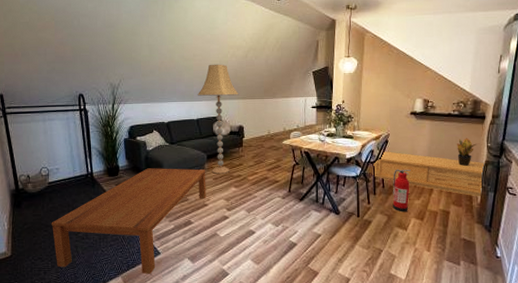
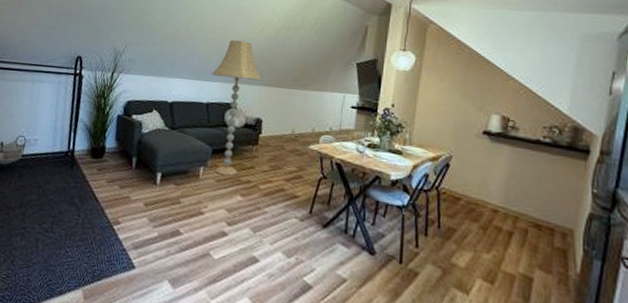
coffee table: present [51,168,207,274] -> none [10,154,208,293]
sideboard: present [372,150,486,197] -> none [425,176,590,265]
fire extinguisher: present [392,169,411,212] -> none [450,205,479,269]
potted plant: present [457,138,480,167] -> none [547,176,581,218]

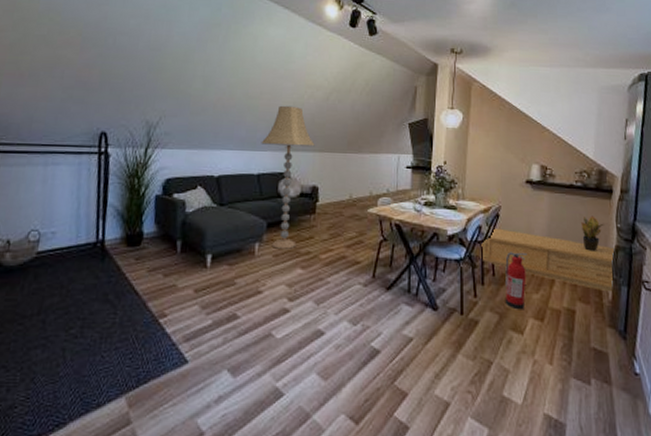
sideboard: none [425,176,590,265] -> present [480,227,616,292]
fire extinguisher: none [450,205,479,269] -> present [505,252,527,310]
potted plant: none [547,176,581,218] -> present [581,215,608,253]

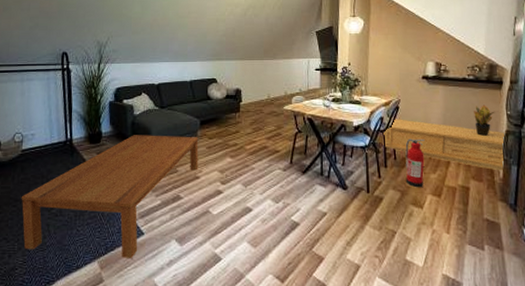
coffee table: none [28,237,264,393] -> present [21,135,199,258]
floor lamp: present [261,105,315,249] -> none [191,22,236,142]

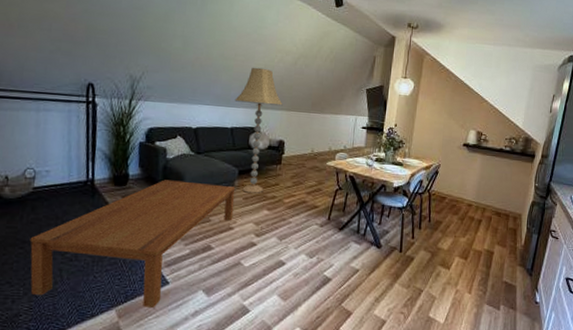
floor lamp: none [191,22,236,142] -> present [234,67,283,193]
sideboard: present [382,118,506,171] -> none [419,181,532,238]
fire extinguisher: present [405,138,425,188] -> none [437,203,459,250]
potted plant: present [474,105,499,137] -> none [505,175,528,206]

